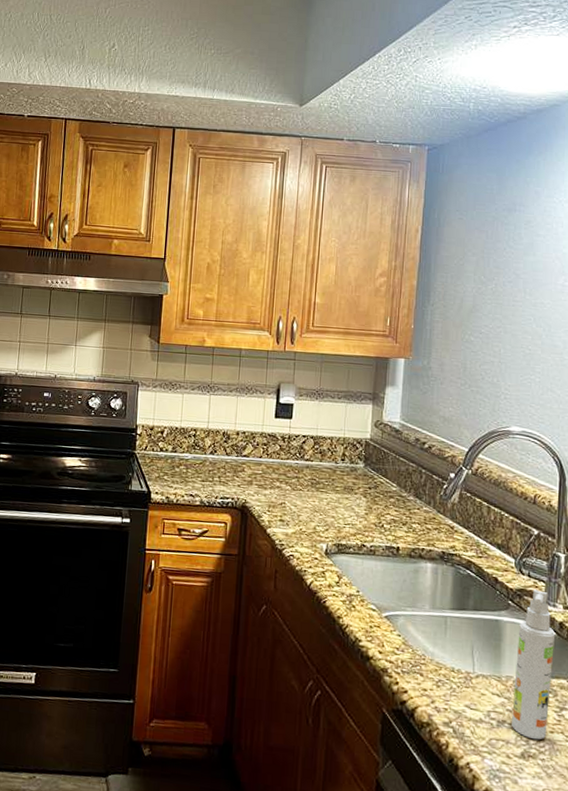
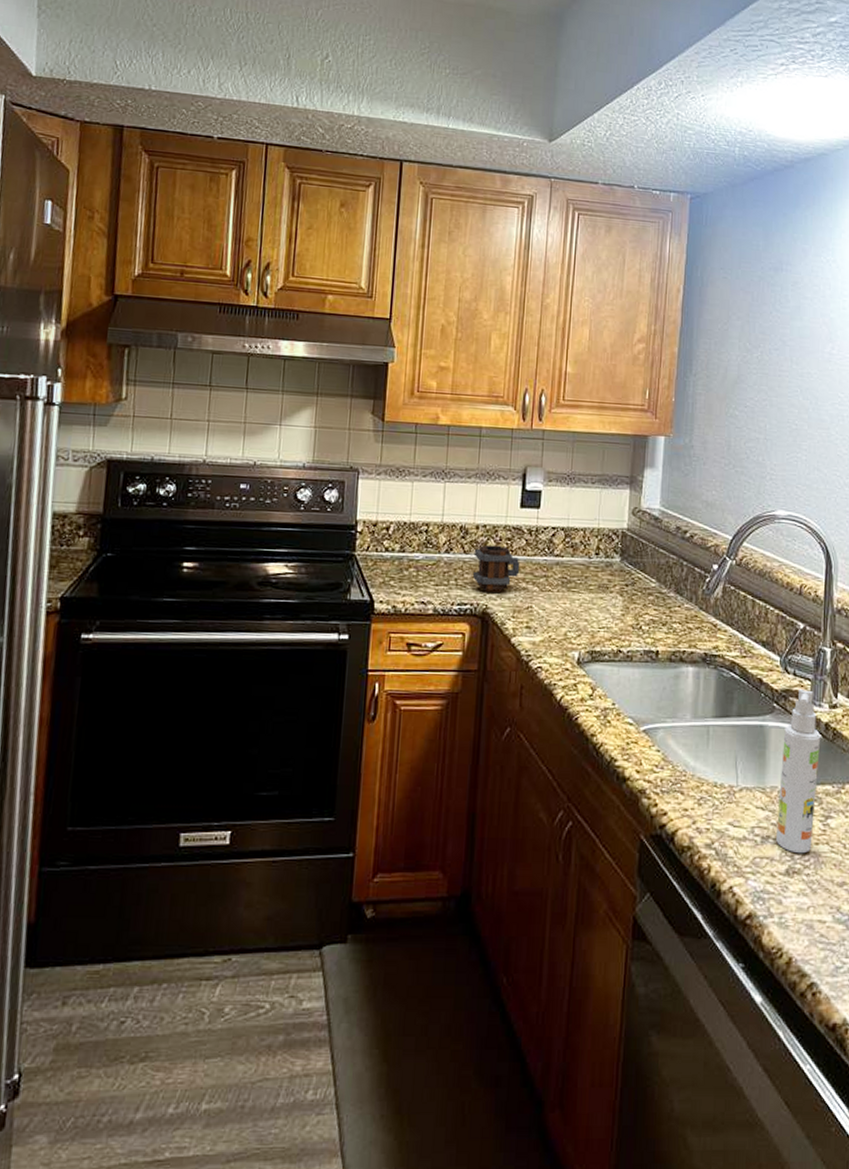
mug: none [233,448,275,490] -> present [472,544,520,593]

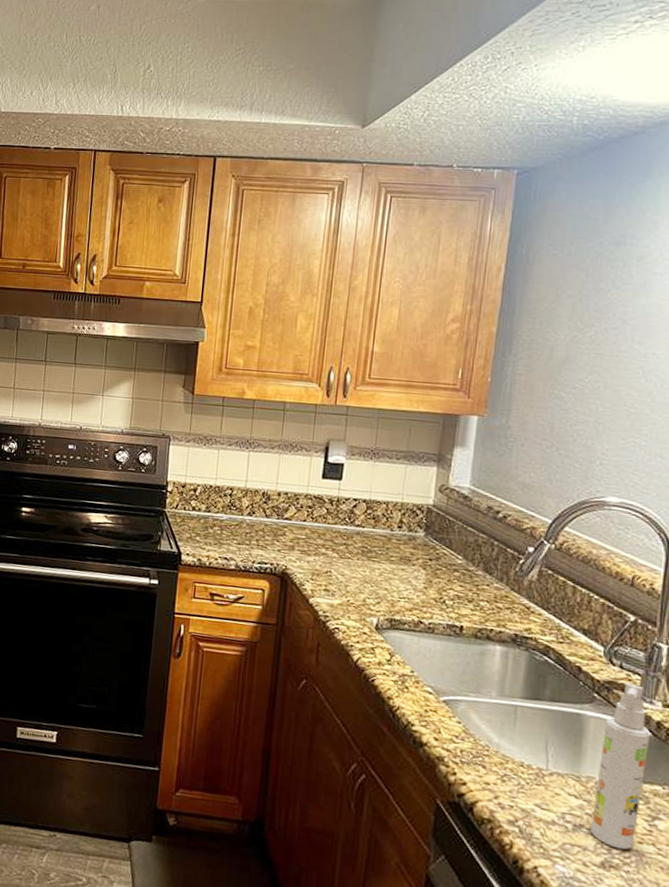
mug: present [472,544,520,593] -> none [273,510,321,556]

